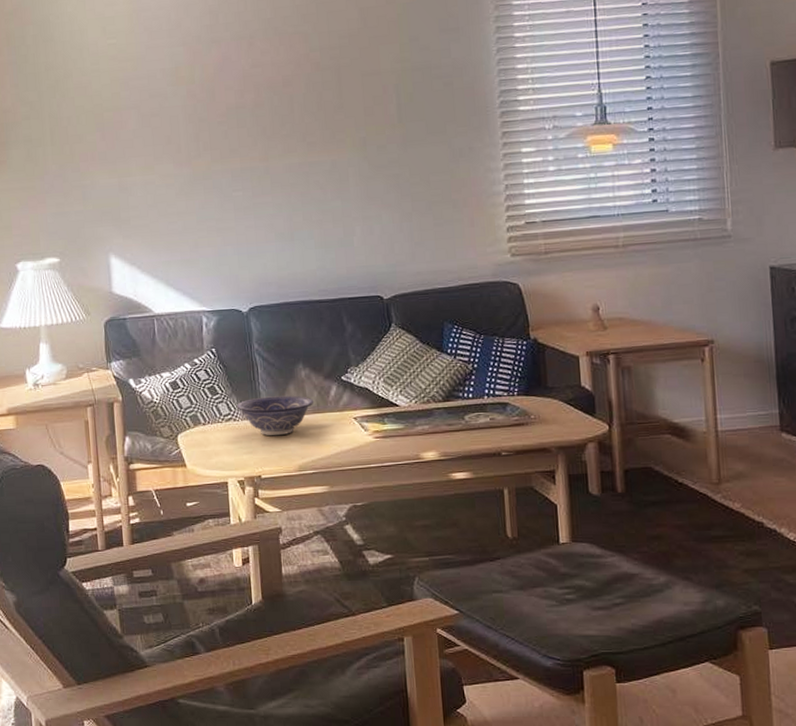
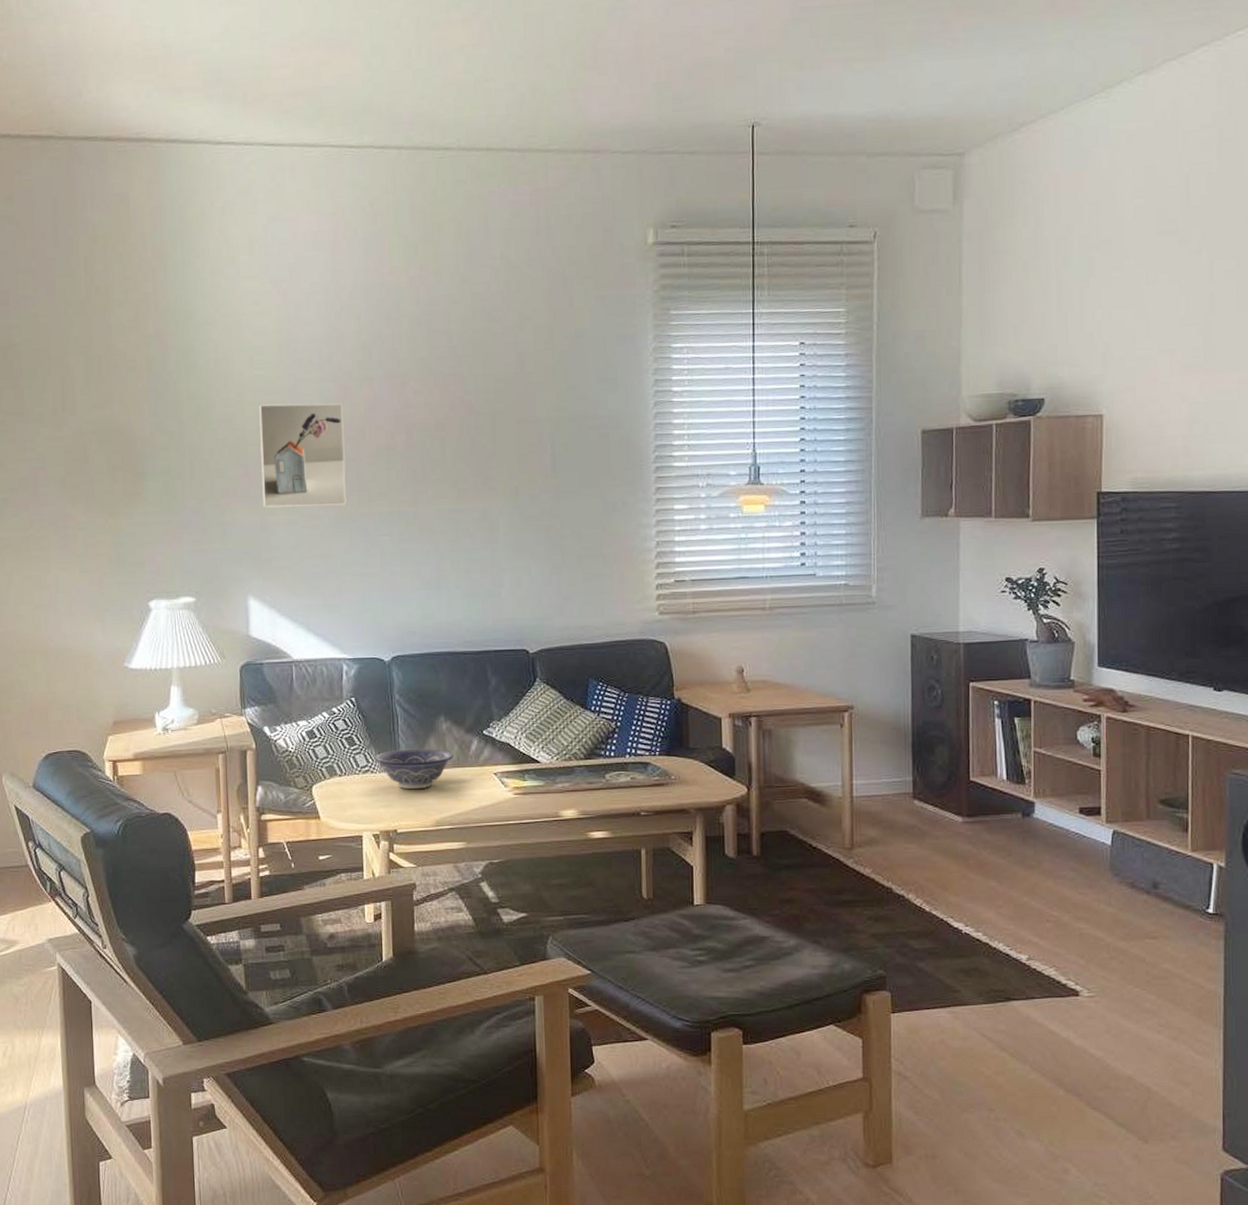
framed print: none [113,66,200,170] -> present [259,403,347,508]

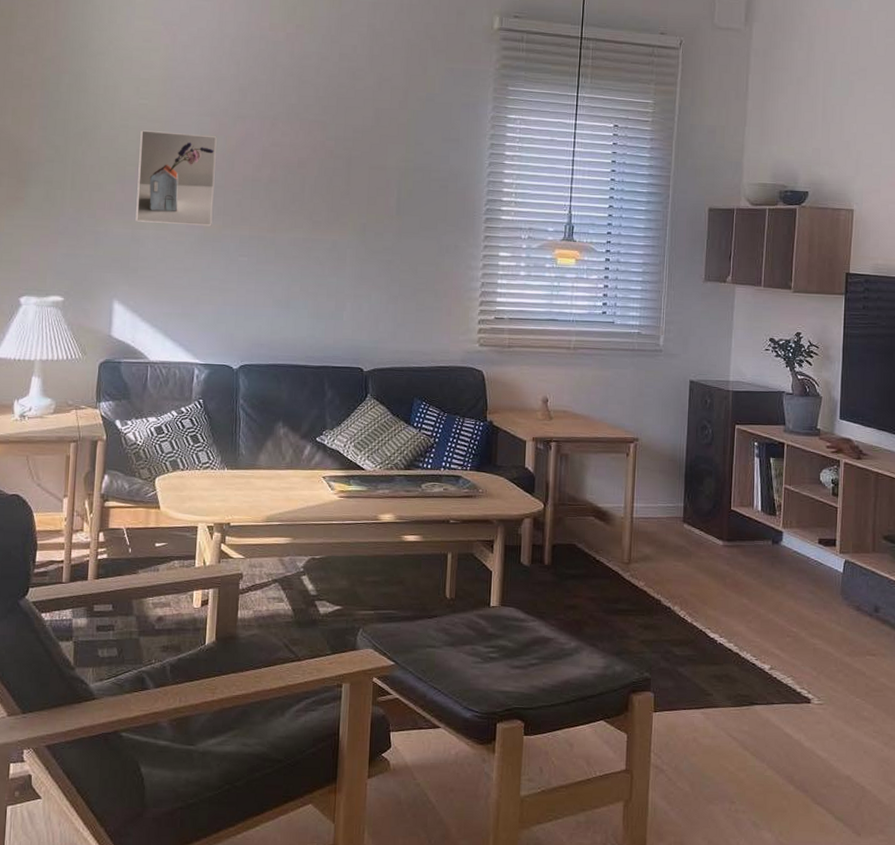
decorative bowl: present [374,748,455,790] -> none [215,449,289,487]

